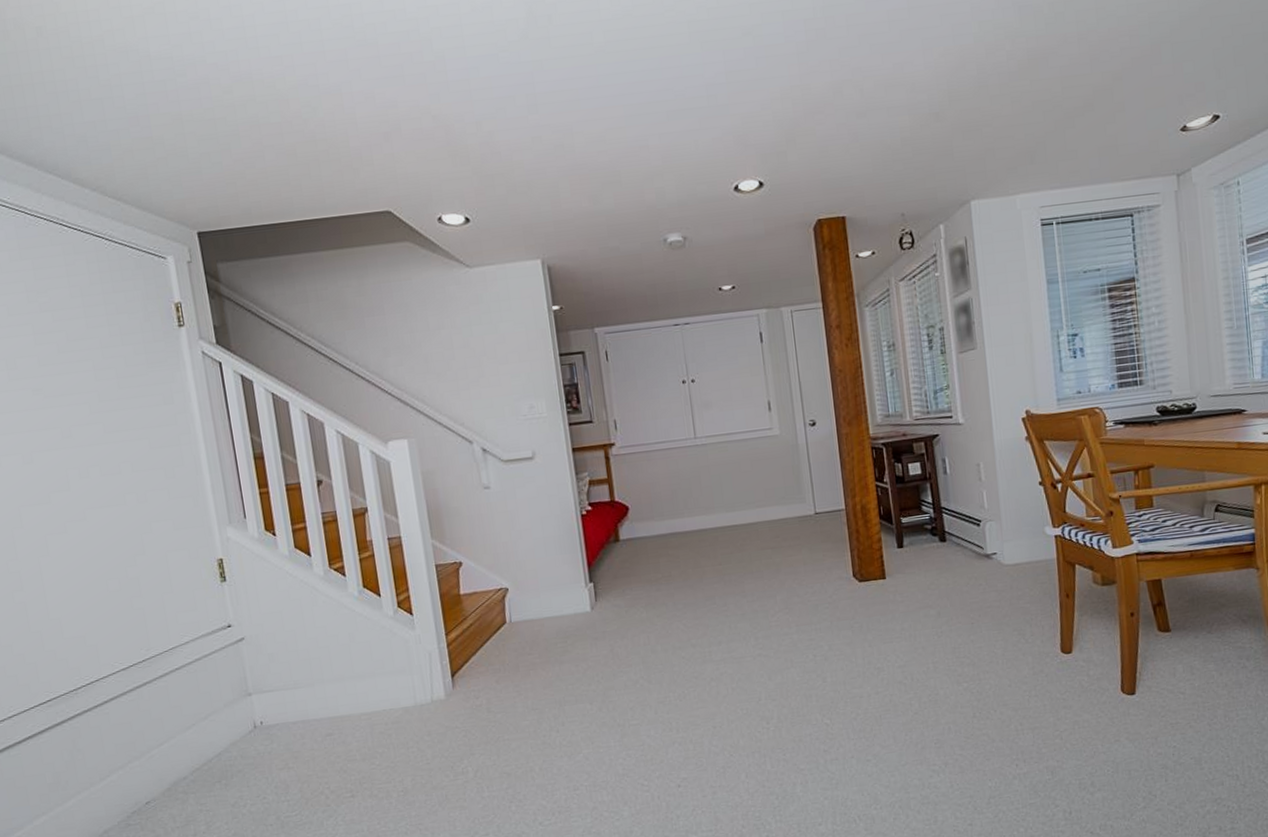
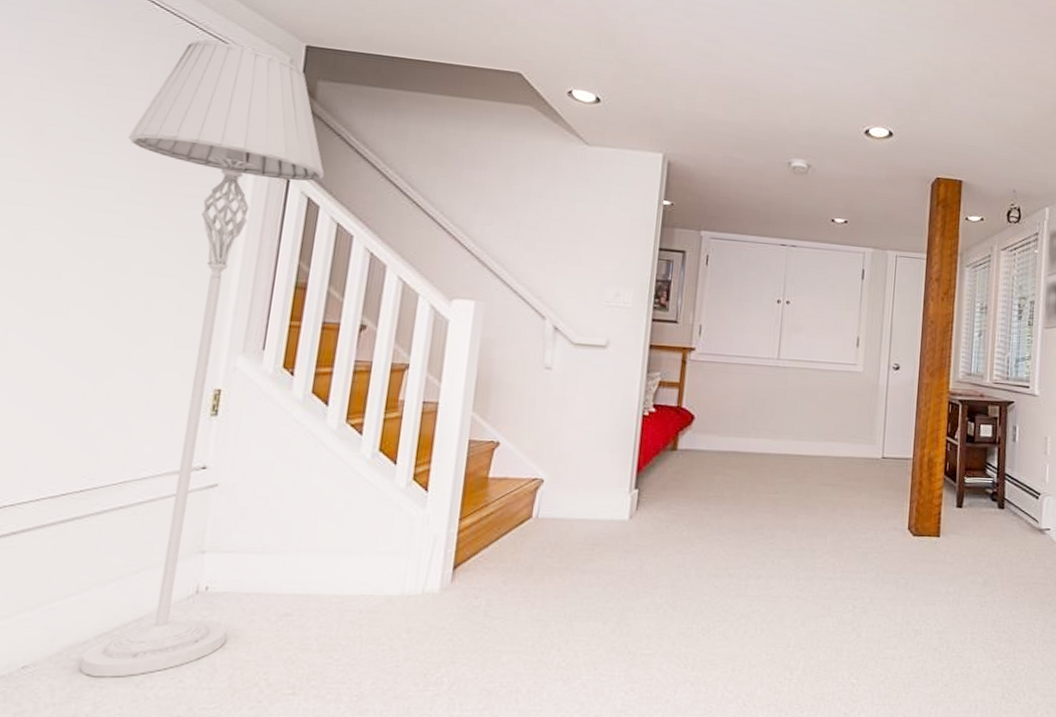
floor lamp: none [81,246,289,804] -> present [80,40,325,677]

